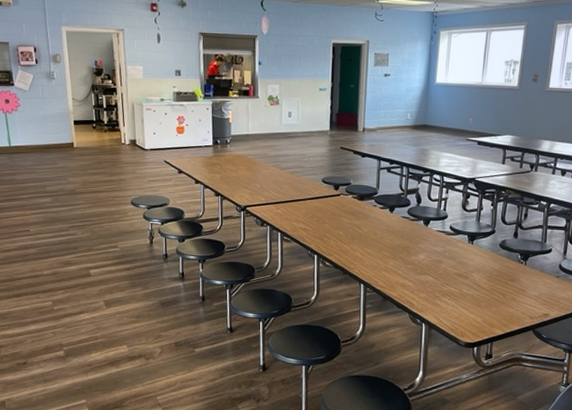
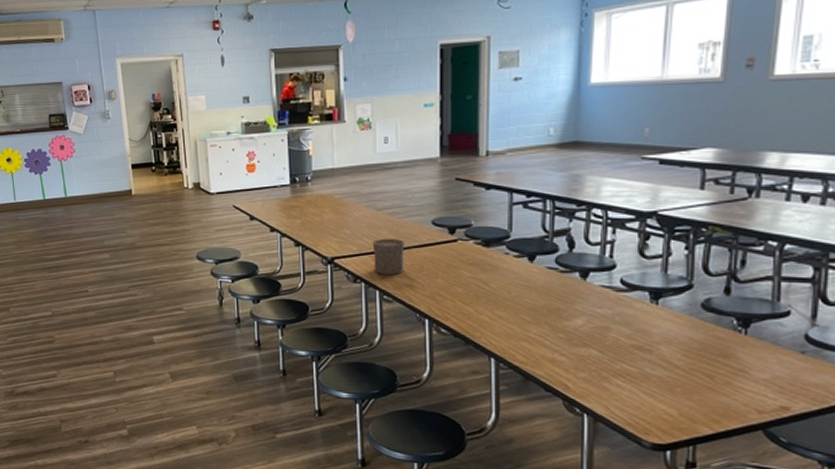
cup: none [277,191,301,220] -> present [372,238,404,274]

